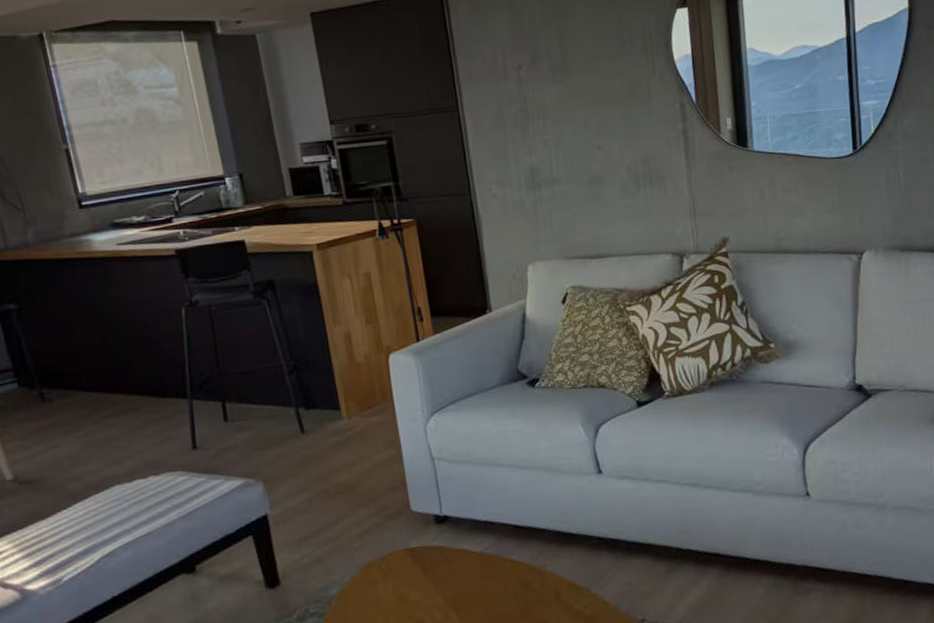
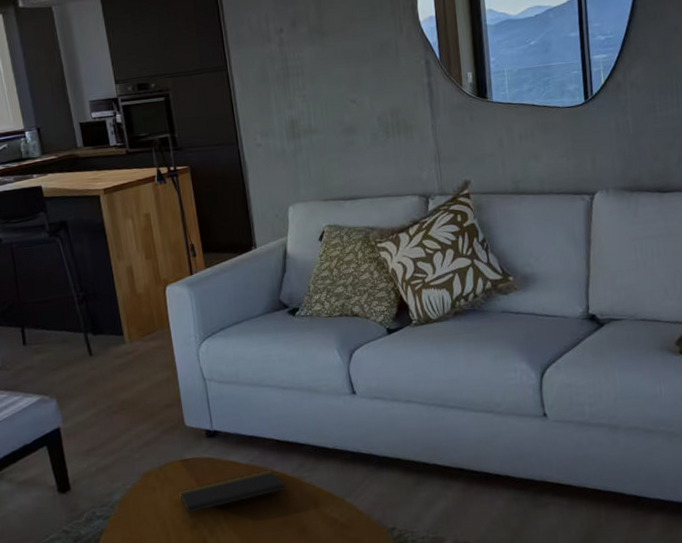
notepad: none [404,558,528,608] -> present [179,470,289,513]

